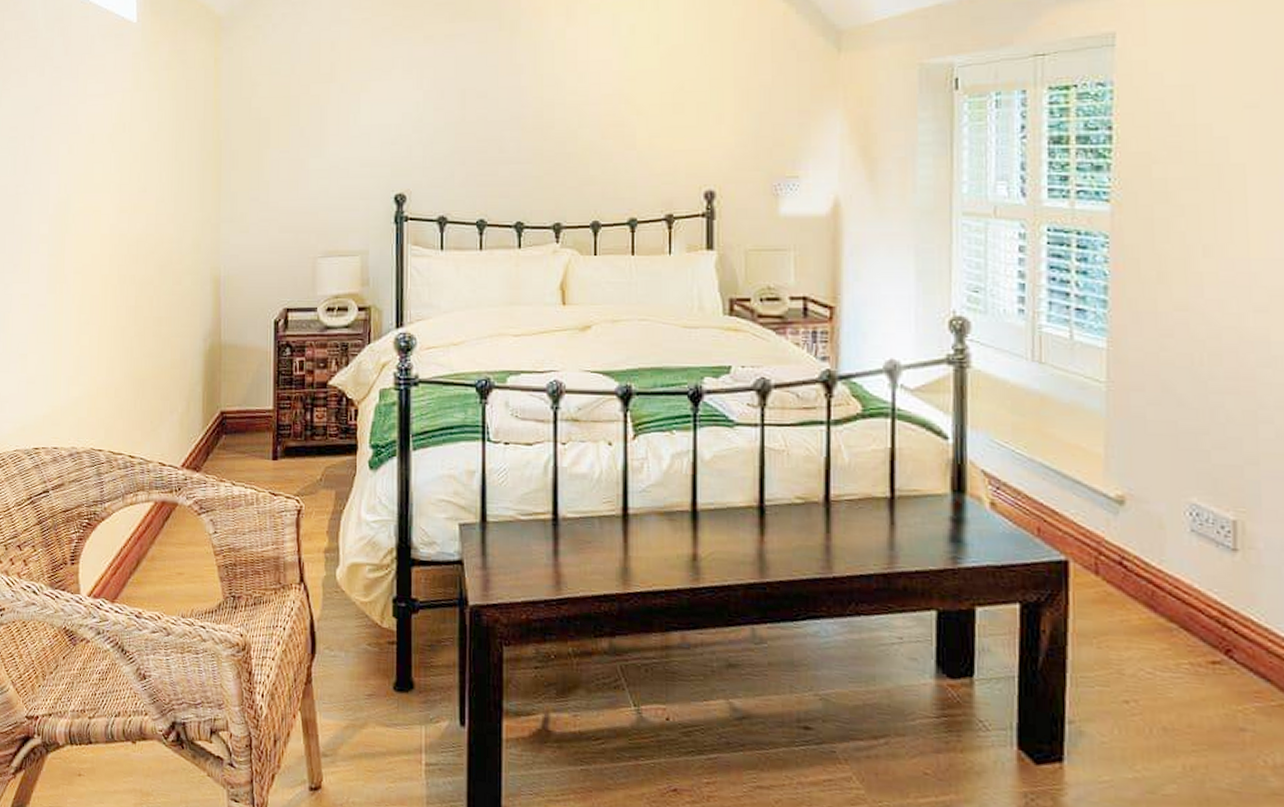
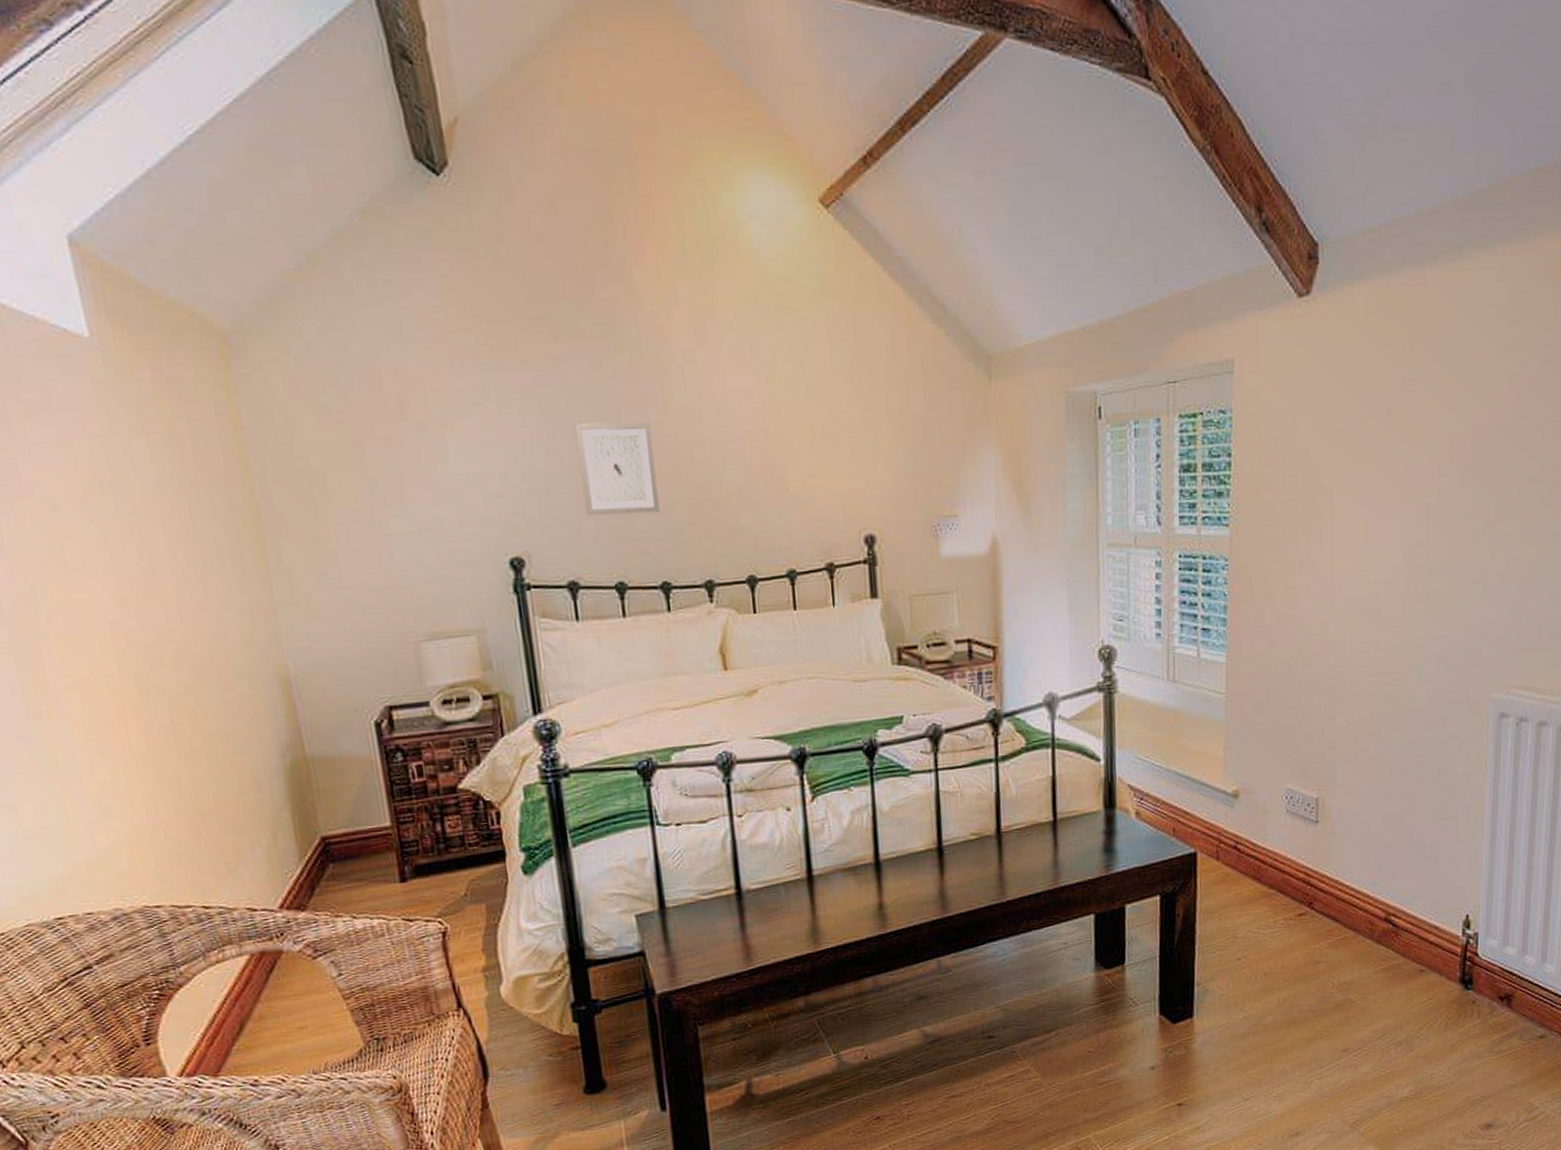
wall art: none [459,86,521,163] -> present [574,422,660,516]

